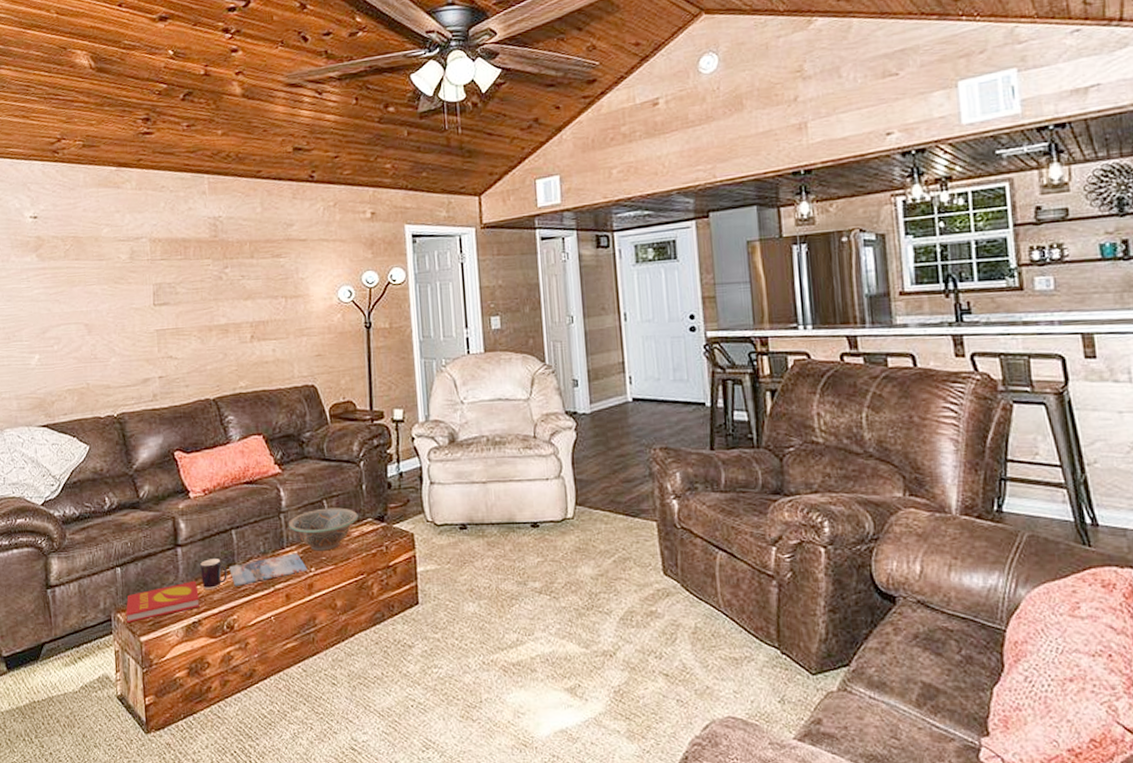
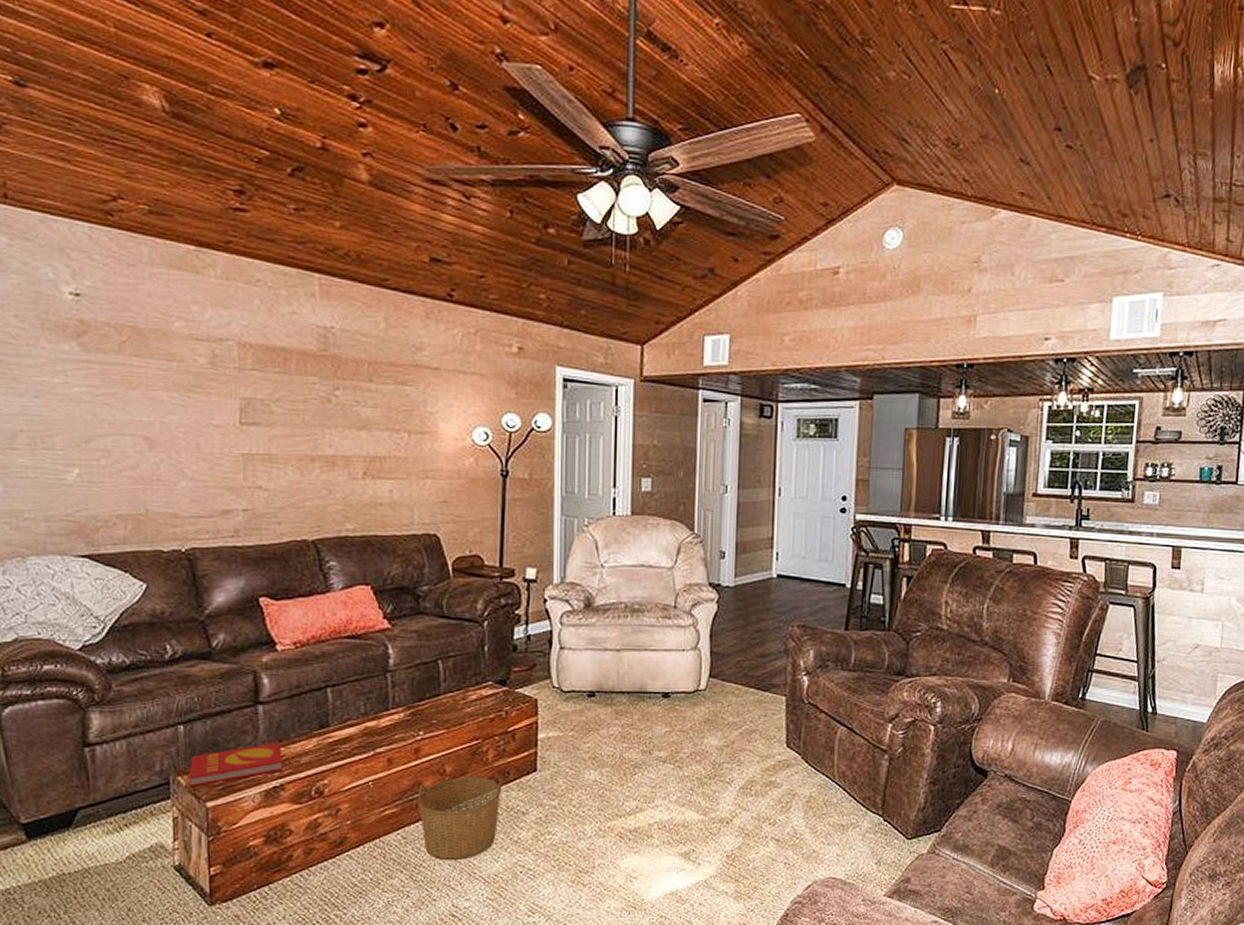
mug: present [199,557,227,590] -> none [285,717,319,753]
magazine: present [229,553,308,586] -> none [321,715,415,749]
decorative bowl: present [288,507,358,551] -> none [395,669,477,714]
basket: none [314,610,388,693] -> present [418,777,502,860]

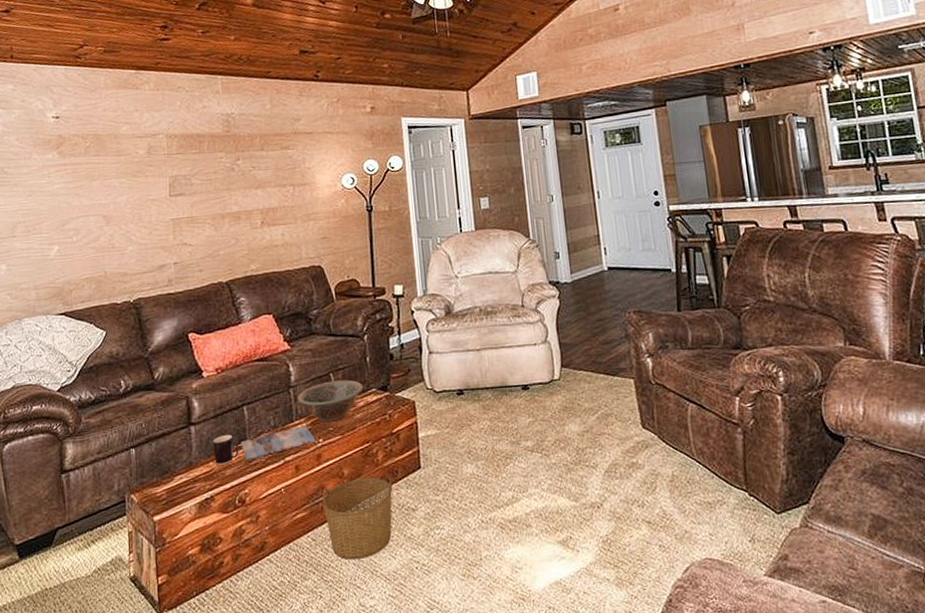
book: present [189,741,283,788] -> none [140,457,212,504]
mug: none [285,717,319,753] -> present [212,434,239,466]
magazine: none [321,715,415,749] -> present [241,425,316,461]
decorative bowl: none [395,669,477,714] -> present [297,379,363,423]

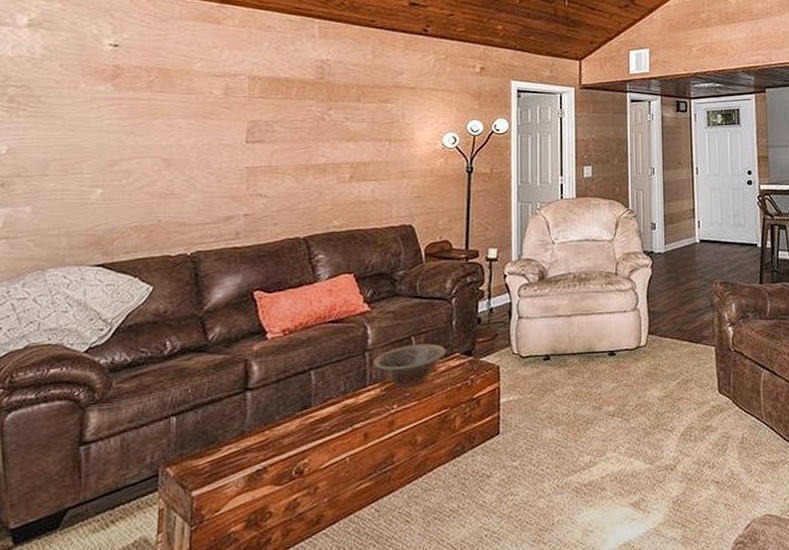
mug: present [212,434,239,466] -> none [270,400,301,435]
magazine: present [241,425,316,461] -> none [304,391,390,428]
basket: present [322,477,393,560] -> none [392,444,468,530]

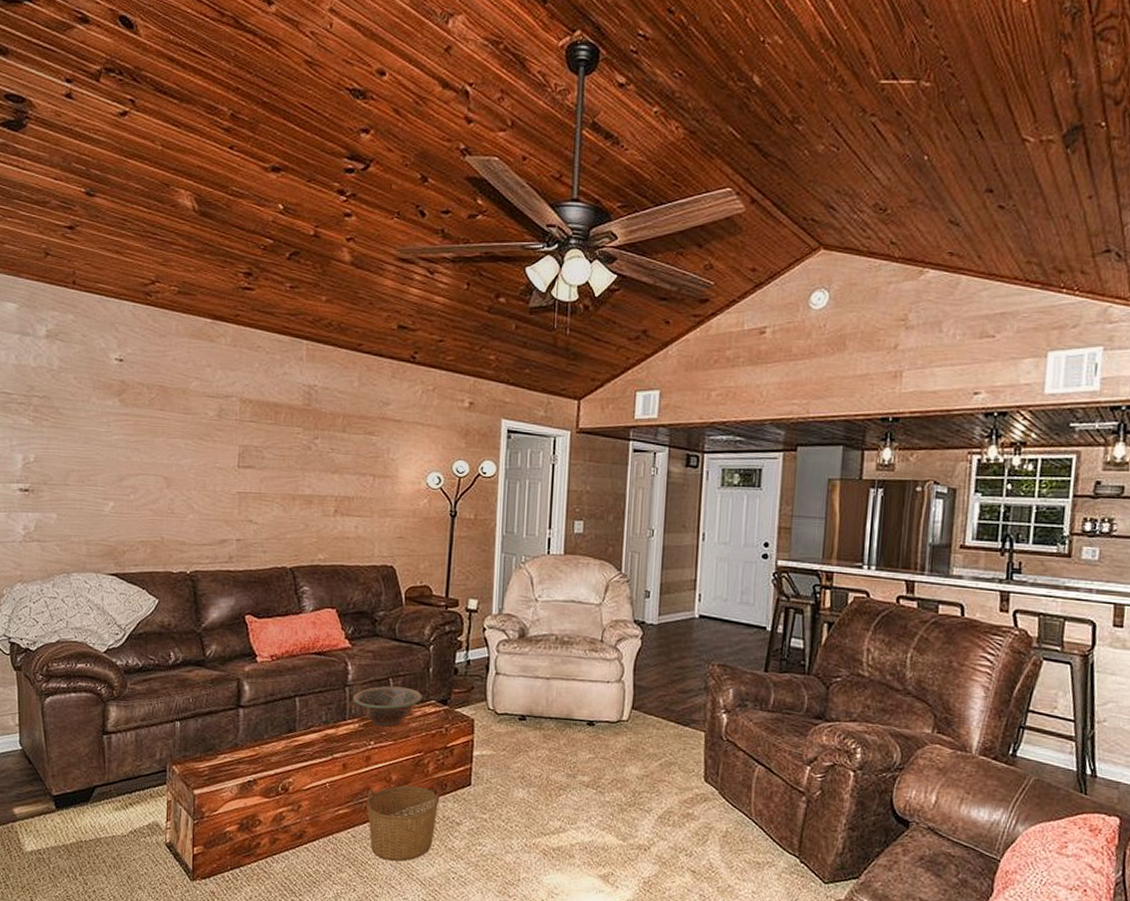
basket: none [392,444,468,530] -> present [367,785,440,862]

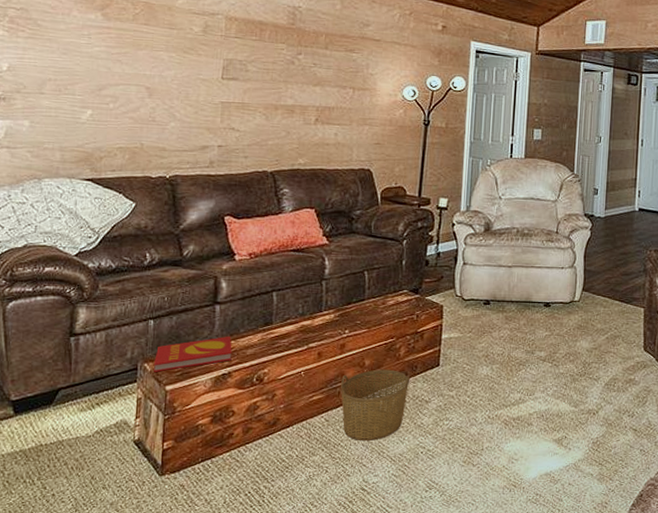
book: none [182,741,257,776] -> present [154,336,232,373]
decorative bowl: present [352,686,422,727] -> none [328,278,395,316]

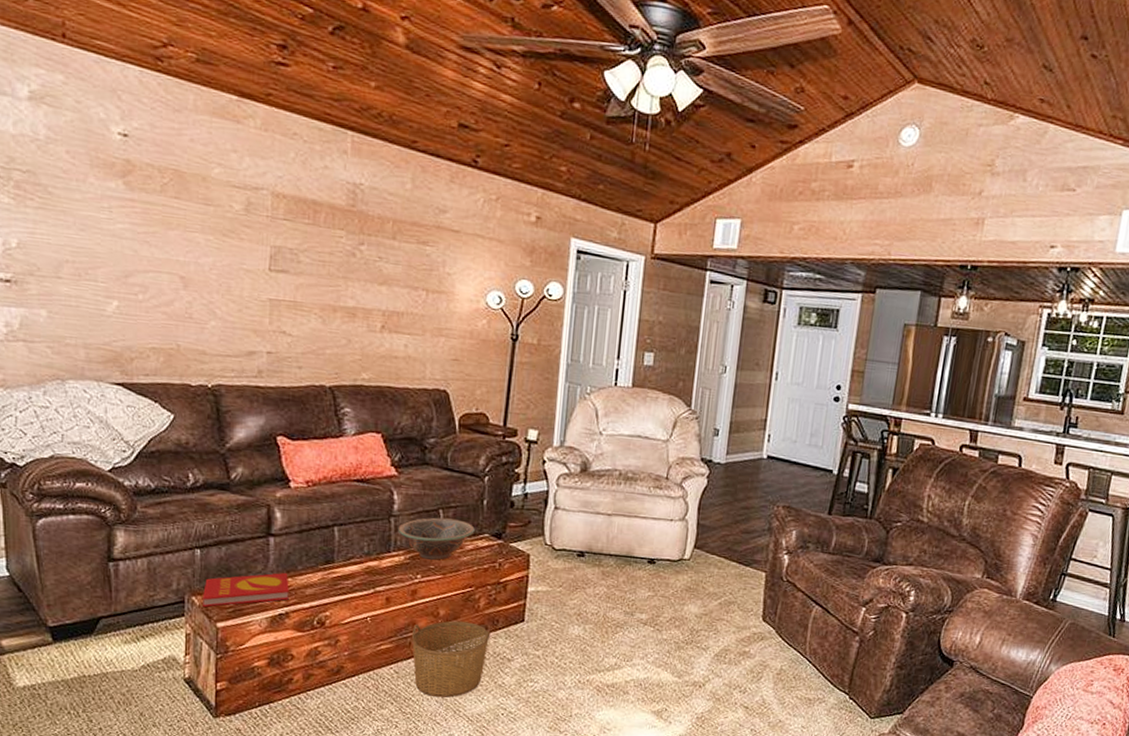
decorative bowl: none [328,278,395,316] -> present [397,517,475,560]

